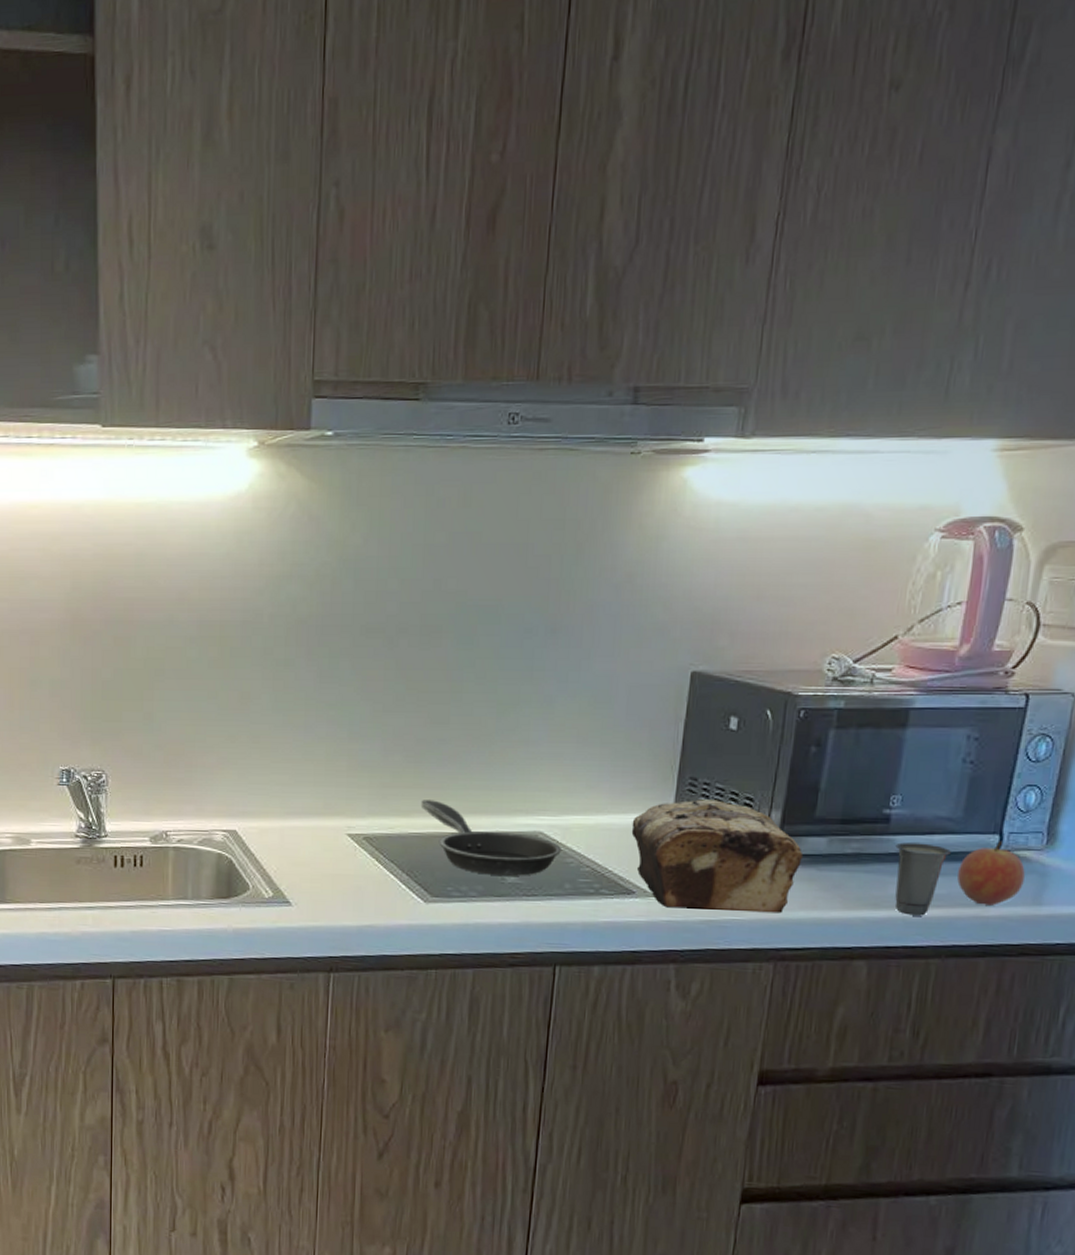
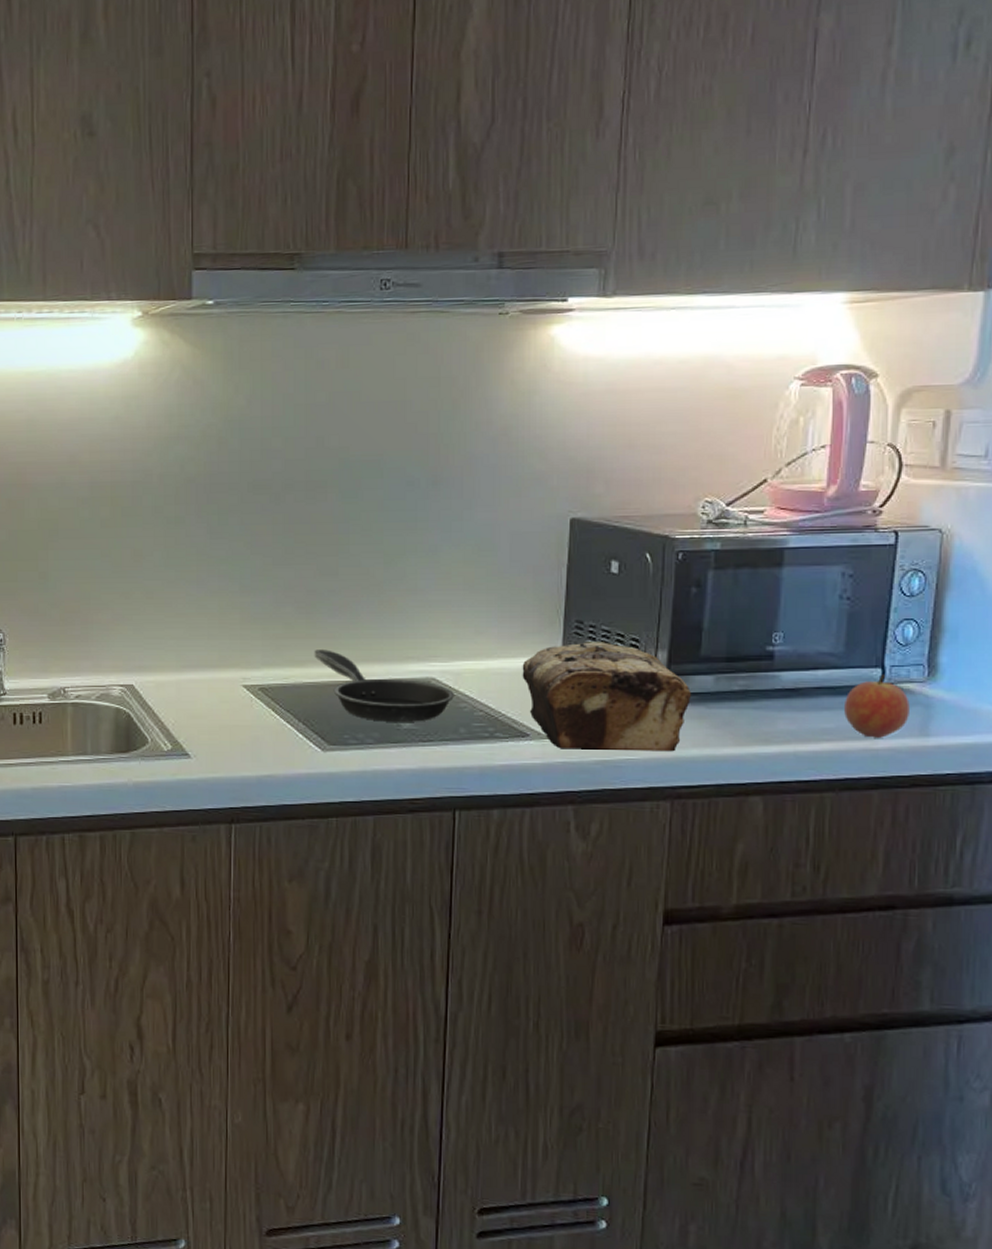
cup: present [894,842,951,916] -> none [781,678,836,750]

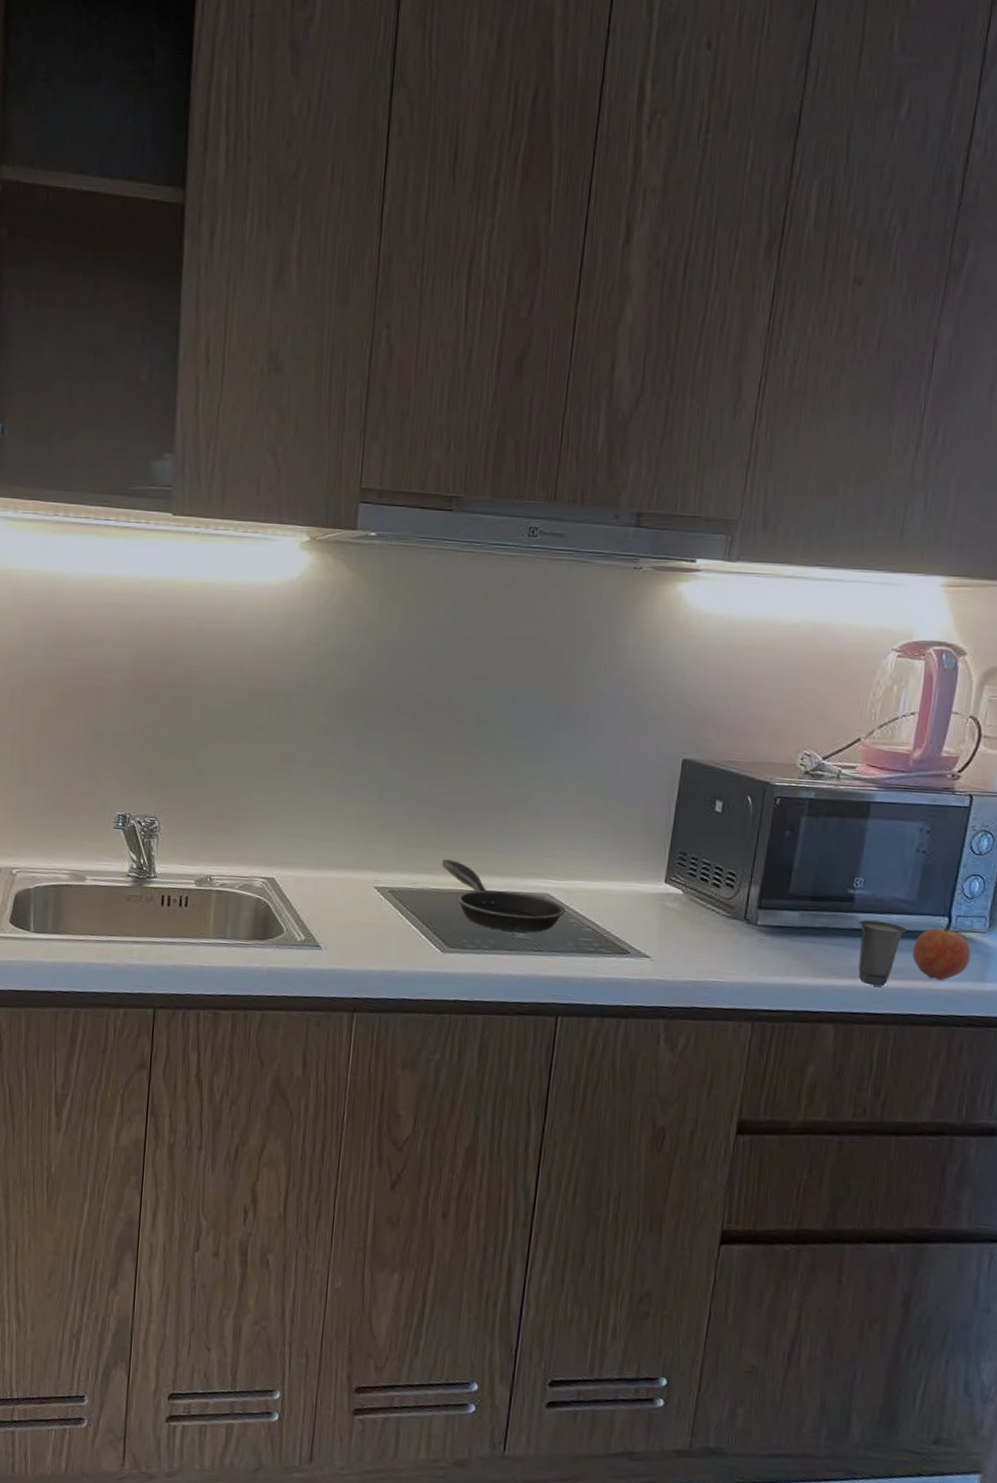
bread loaf: present [522,642,691,752] -> none [627,872,778,978]
cup: none [781,678,836,750] -> present [858,920,907,987]

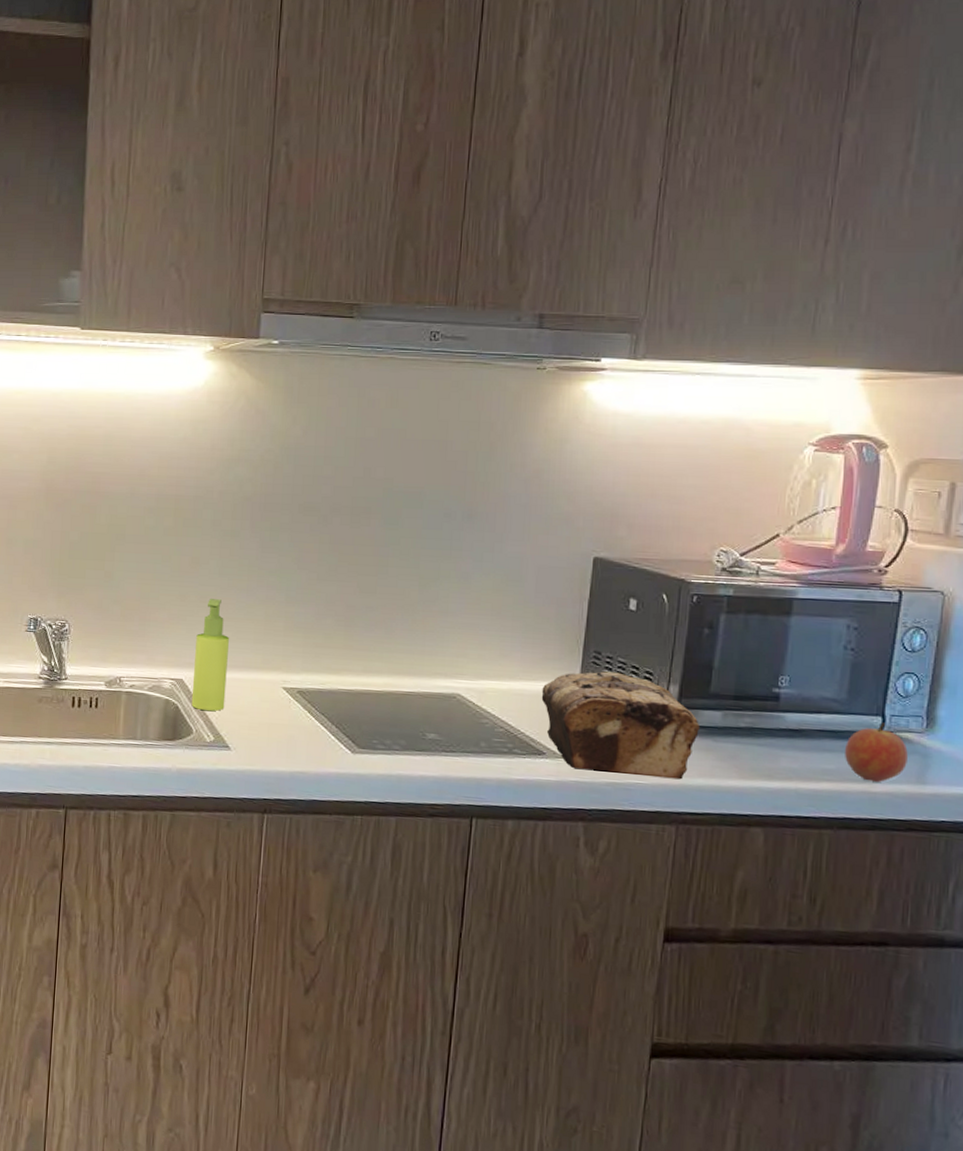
soap dispenser: none [282,797,321,911] -> present [191,599,229,711]
frying pan: present [441,859,565,933] -> none [349,660,477,733]
bread loaf: none [627,872,778,978] -> present [541,671,699,780]
cup: present [858,920,907,987] -> none [785,719,837,789]

